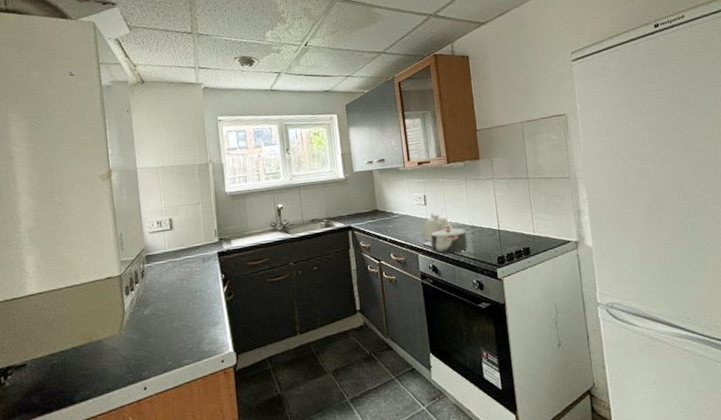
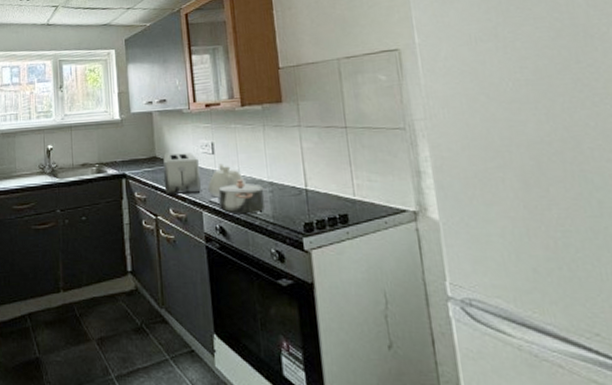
toaster: none [382,205,416,243] -> present [162,153,201,195]

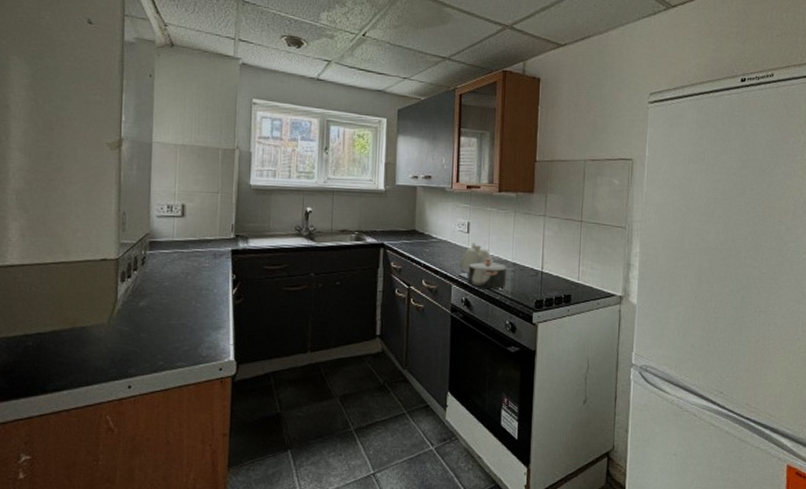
toaster: present [162,153,201,195] -> none [420,229,454,269]

